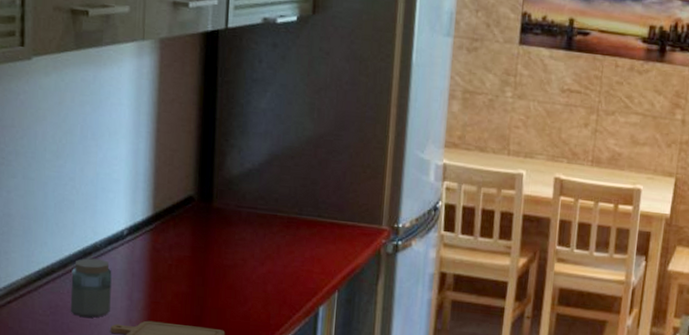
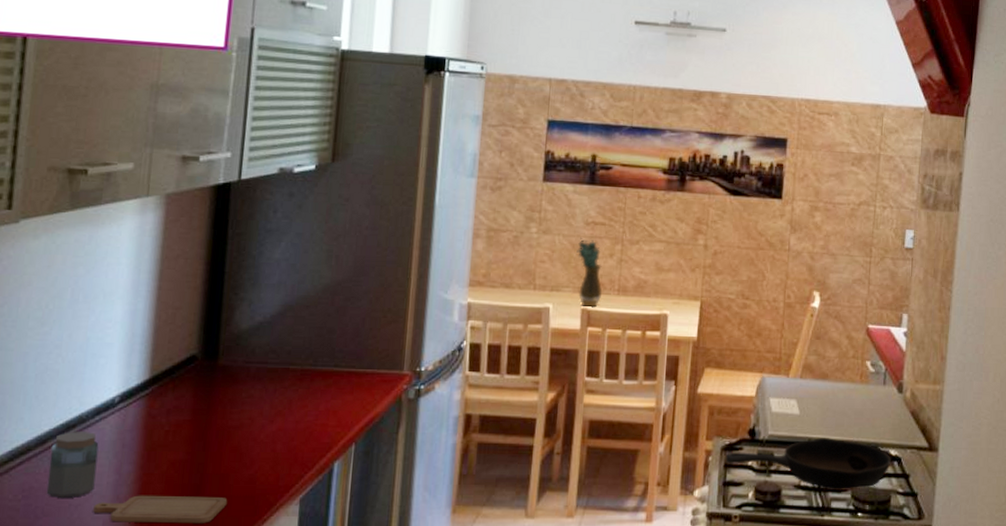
vase: none [551,104,576,176] -> present [577,237,603,308]

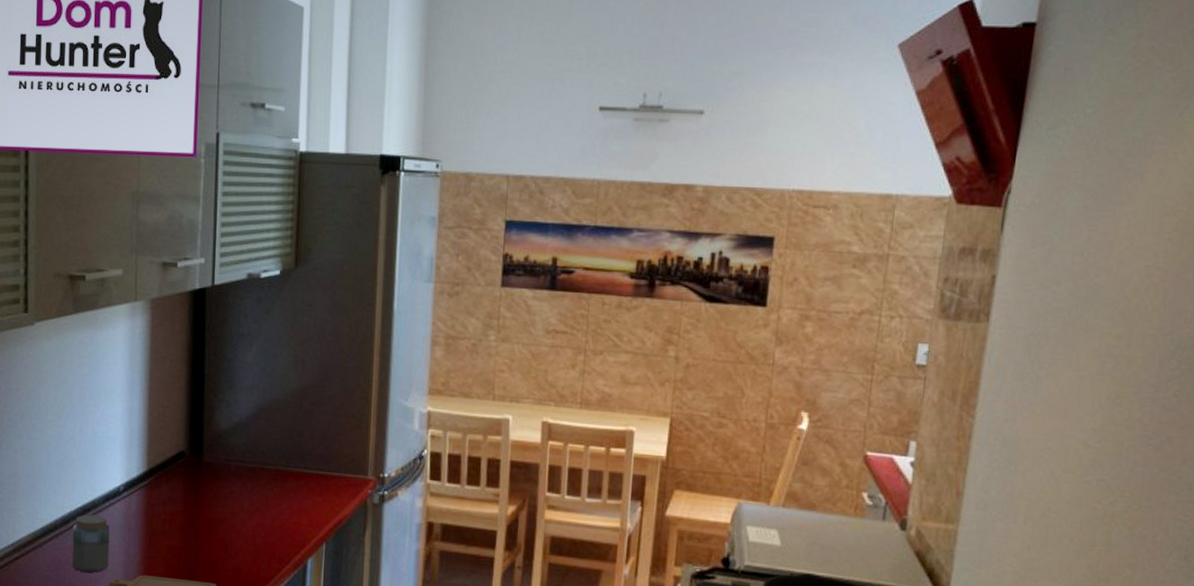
vase: present [577,237,603,308] -> none [537,346,564,420]

